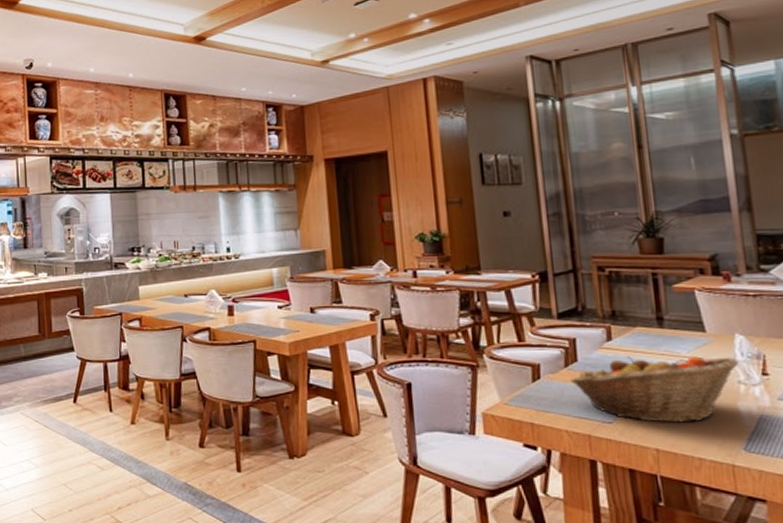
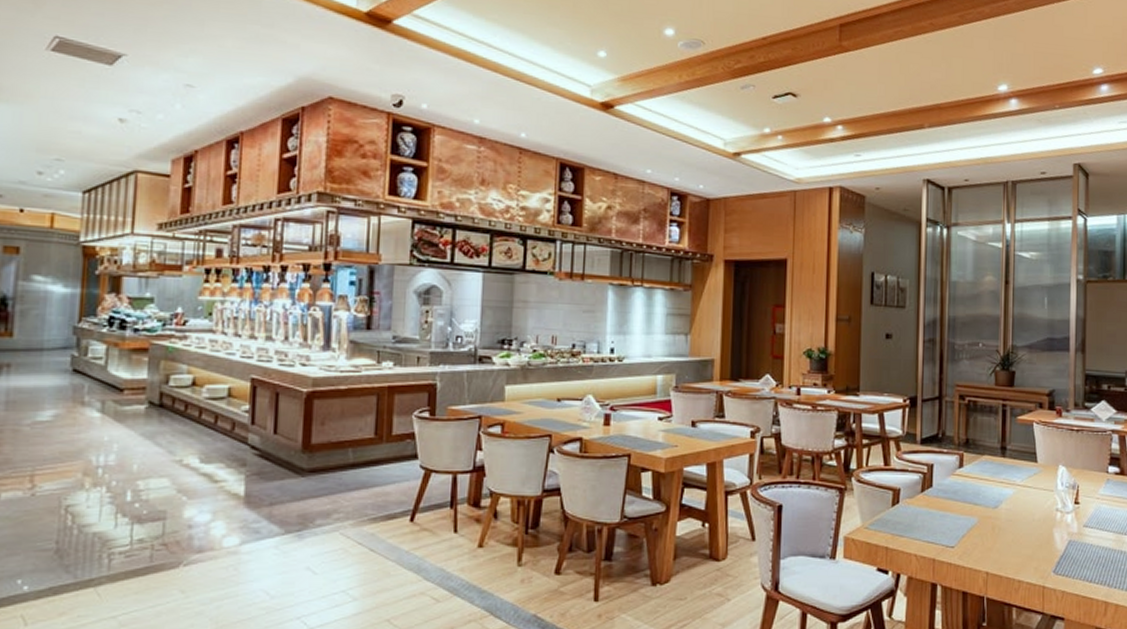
fruit basket: present [570,356,739,423] -> none [924,483,1059,547]

